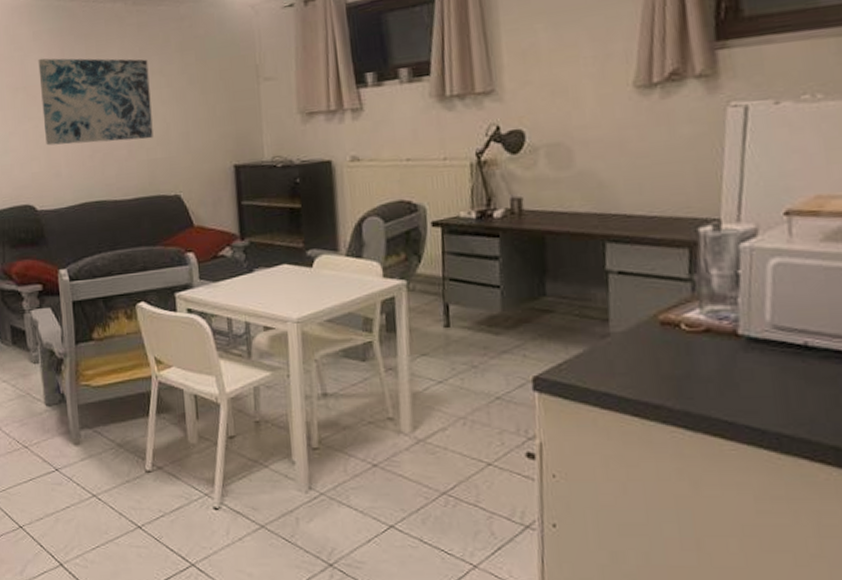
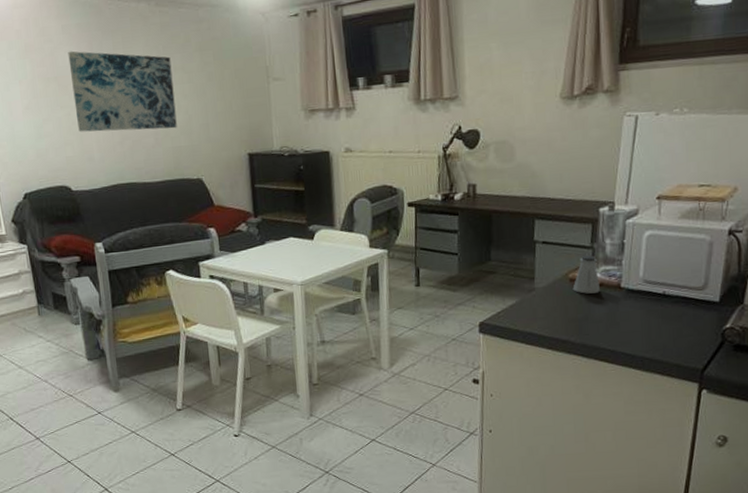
saltshaker: none [665,290,706,343] -> present [572,255,600,294]

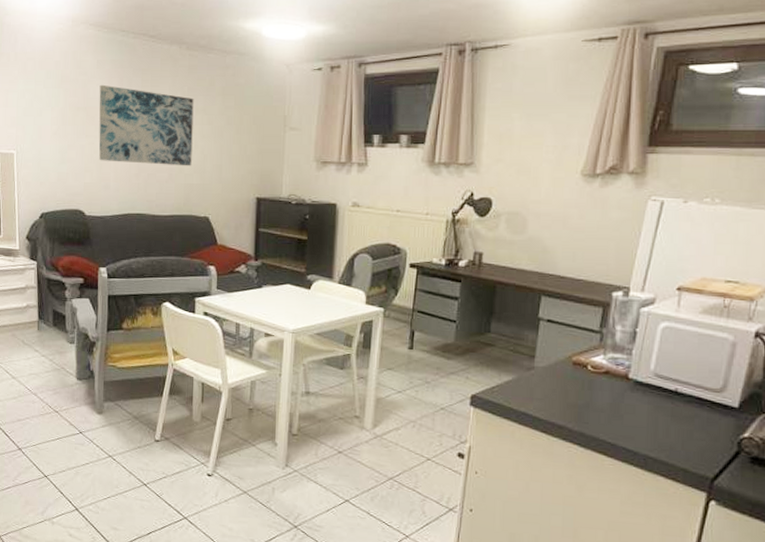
saltshaker: present [572,255,600,294] -> none [575,340,605,381]

